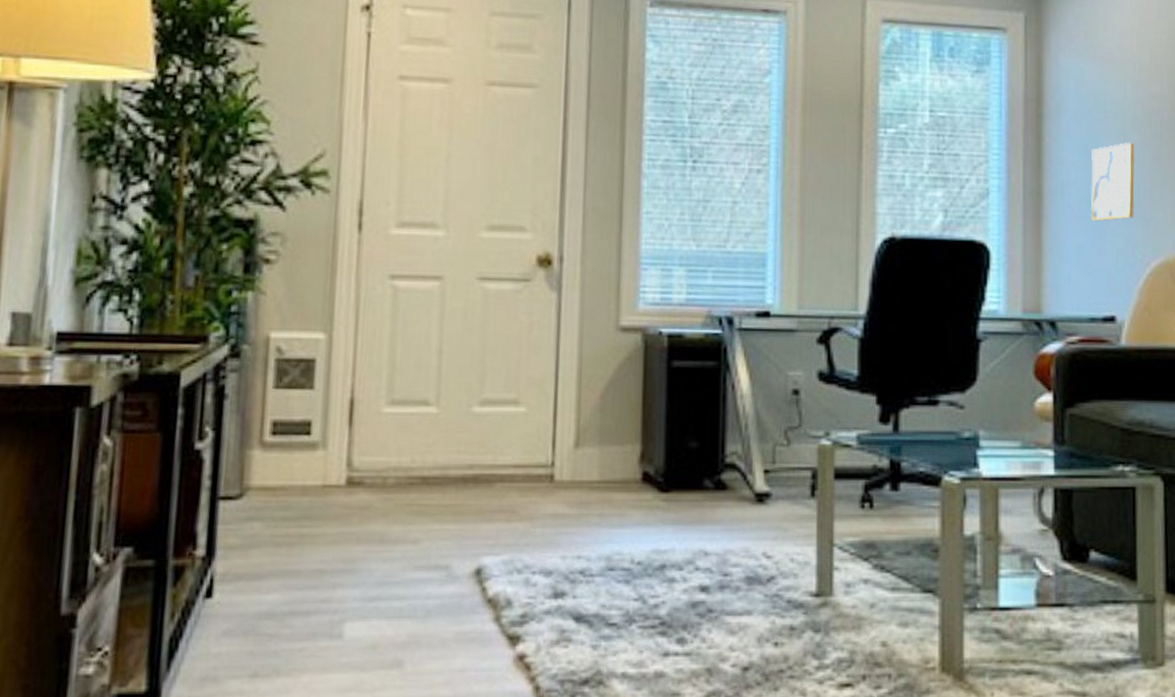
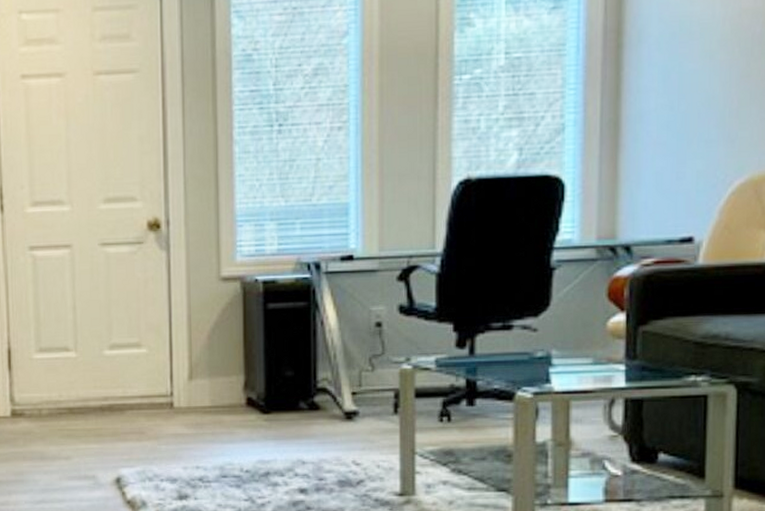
wall art: present [1090,143,1135,222] -> none [670,63,722,146]

